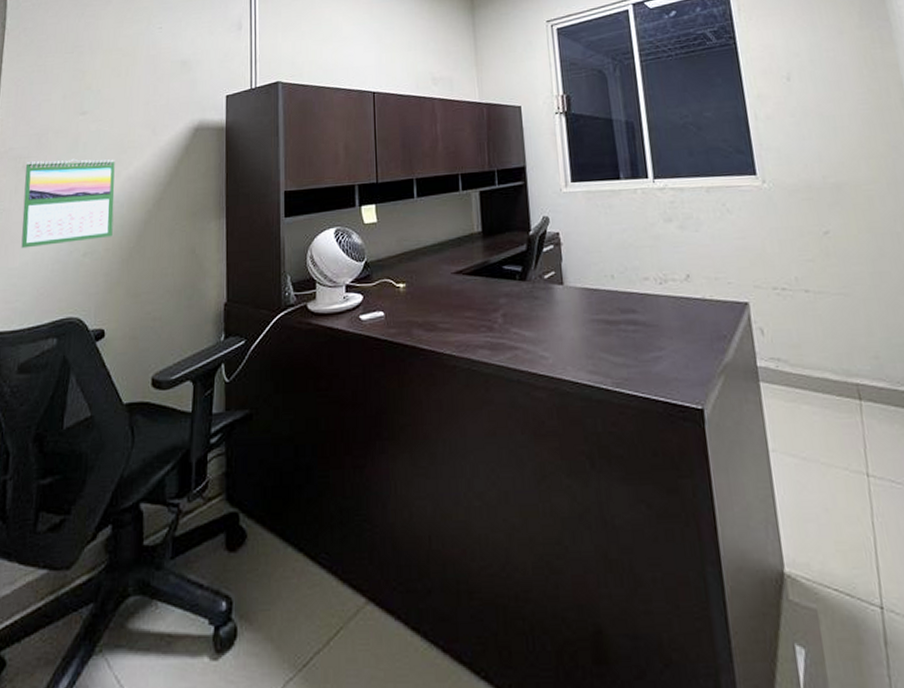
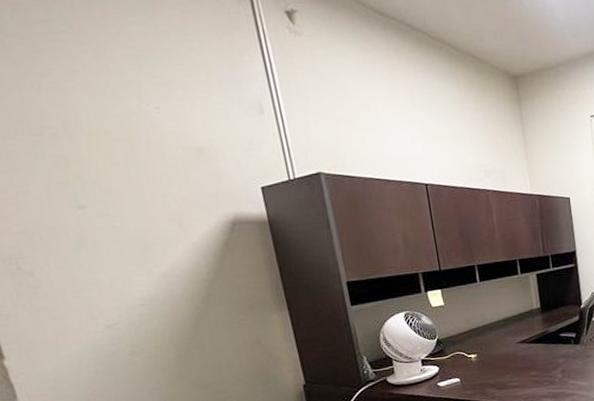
calendar: present [21,158,115,249] -> none [20,257,161,354]

